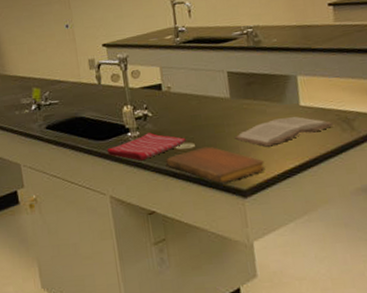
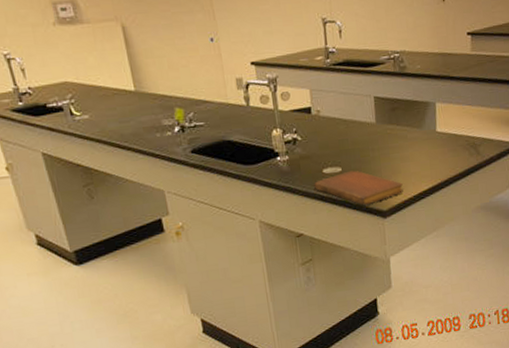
dish towel: present [106,132,186,161] -> none [256,157,334,185]
book: present [234,116,334,147] -> none [378,141,464,171]

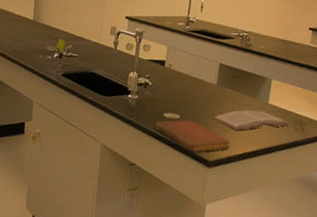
book: none [378,141,464,171] -> present [212,110,290,131]

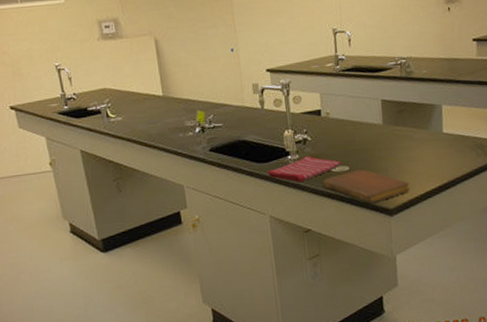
dish towel: none [108,98,174,120] -> present [267,156,341,183]
book: present [212,110,290,131] -> none [385,142,471,170]

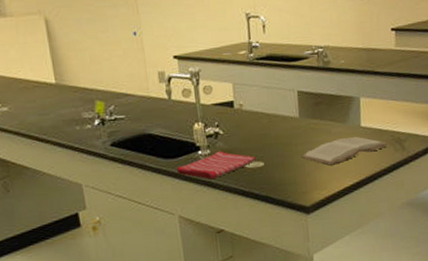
notebook: present [322,169,410,204] -> none [236,165,327,201]
book: none [385,142,471,170] -> present [301,136,389,166]

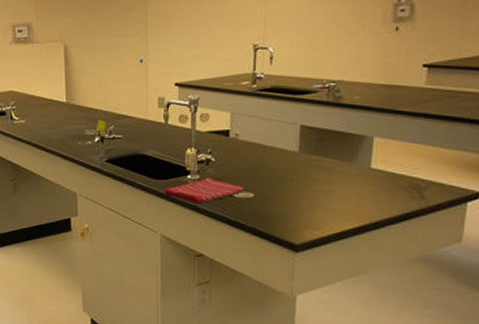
book: present [301,136,389,166] -> none [296,177,403,205]

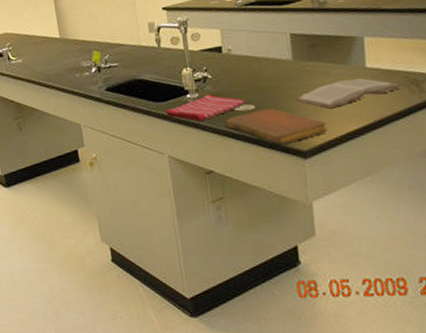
notebook: none [222,198,322,236] -> present [225,108,327,145]
book: none [296,177,403,205] -> present [296,78,402,109]

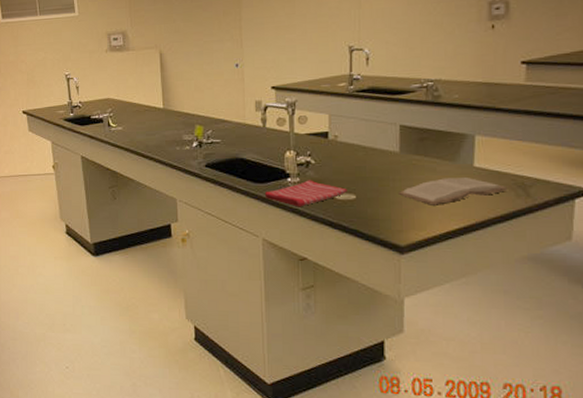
notebook: present [225,108,327,145] -> none [324,199,427,238]

